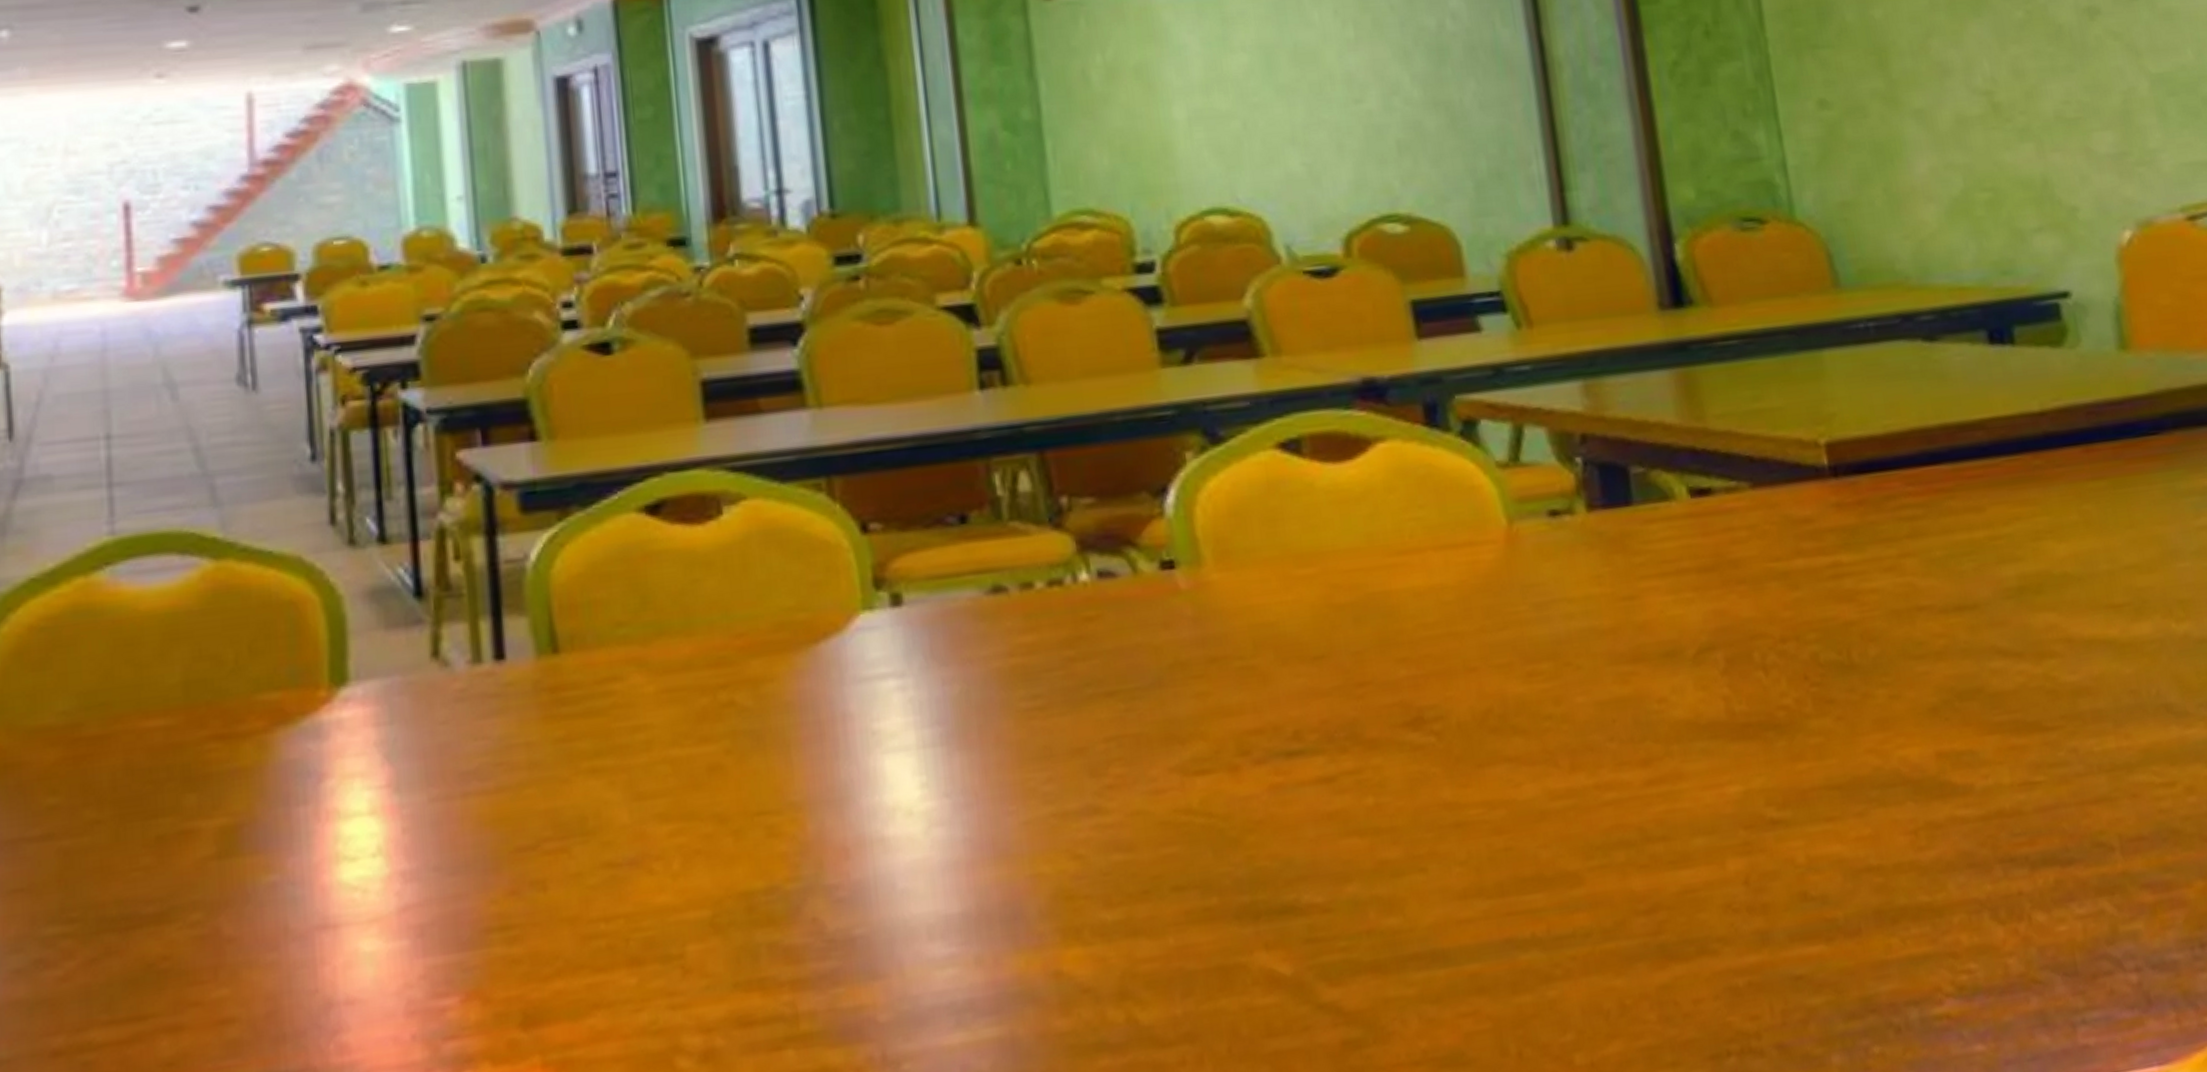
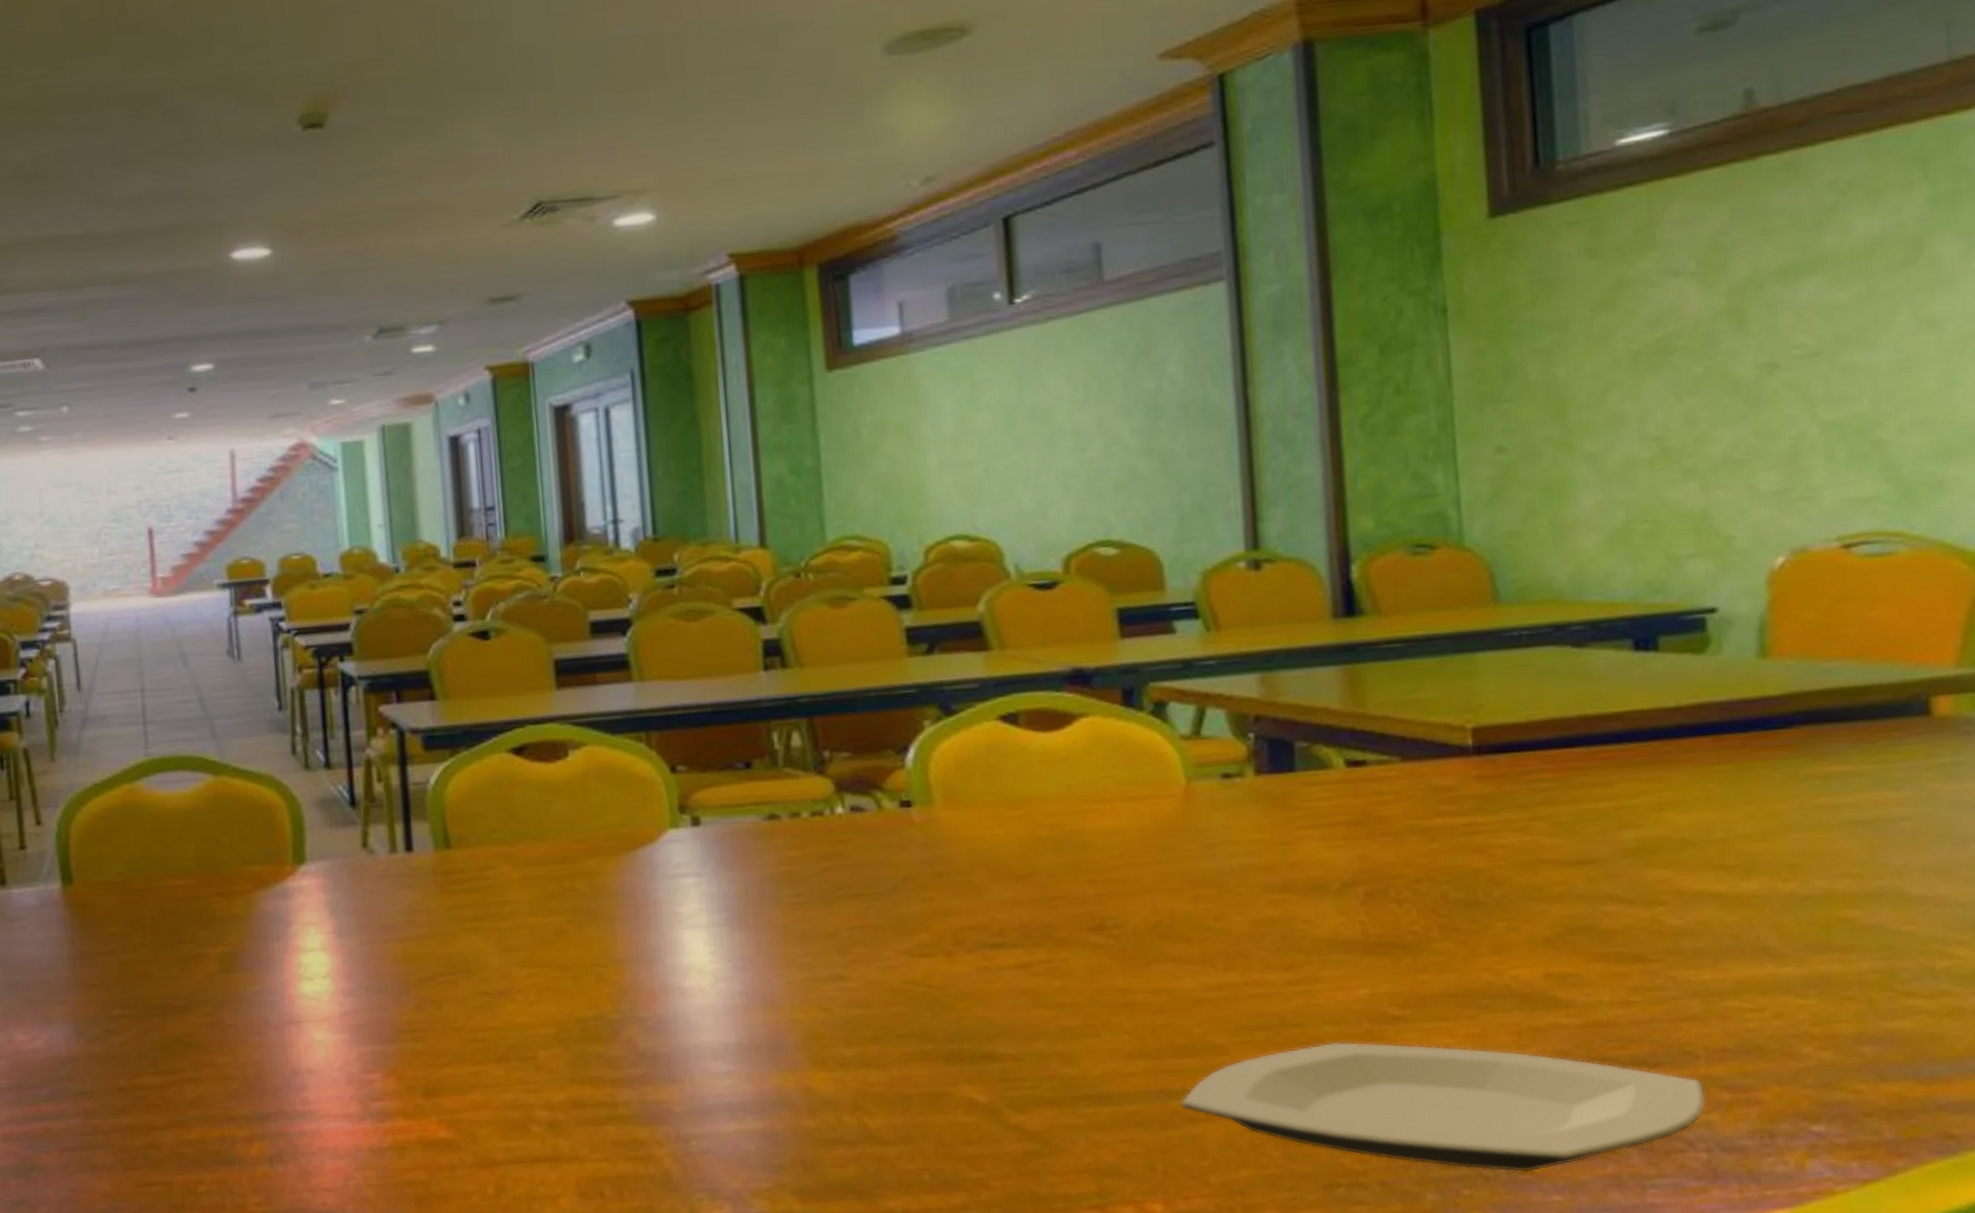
plate: none [1532,855,2128,1018] -> present [1181,1041,1706,1173]

